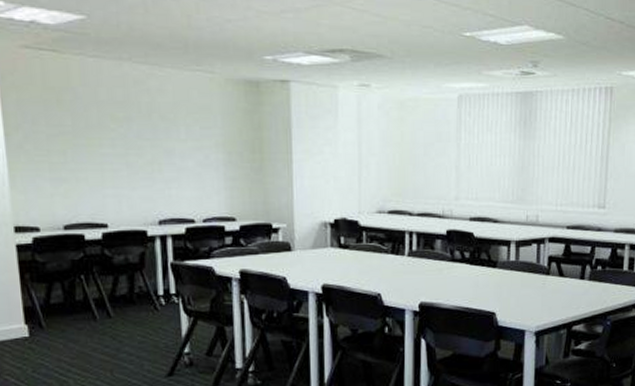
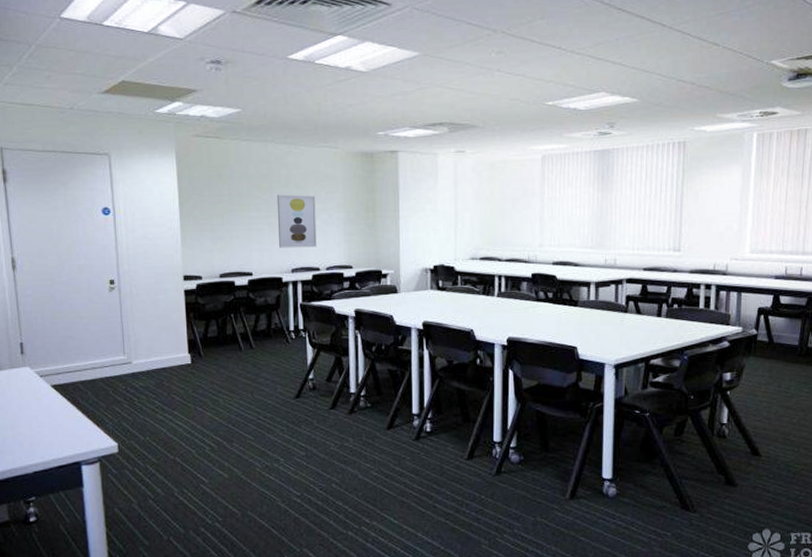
wall art: none [136,127,190,195] -> present [276,194,317,248]

